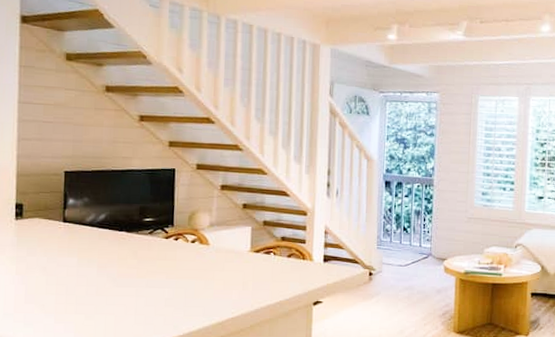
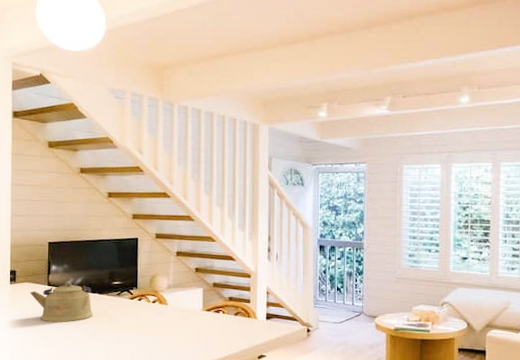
kettle: none [40,217,119,265] -> present [30,281,93,323]

